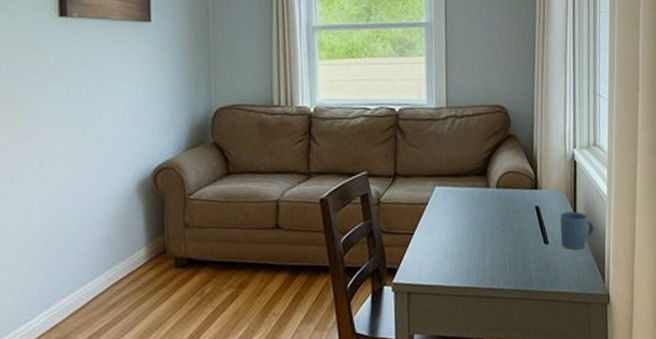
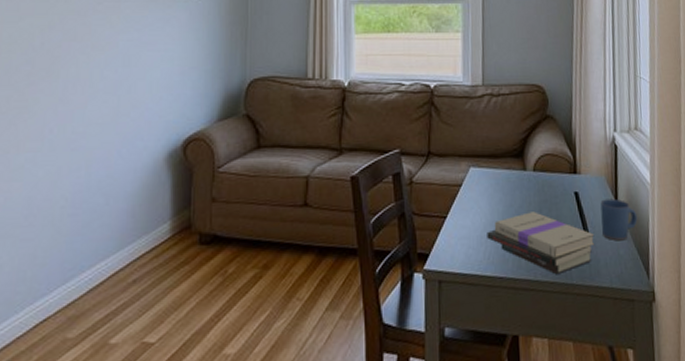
books: none [452,226,554,283] -> present [487,212,595,275]

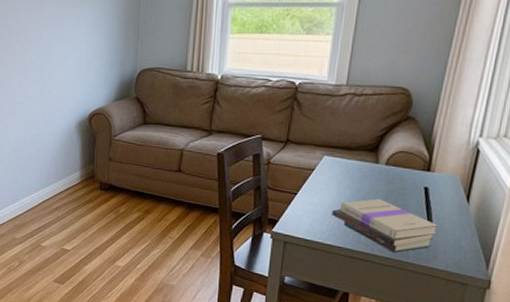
mug: present [600,198,638,241] -> none [447,196,488,234]

